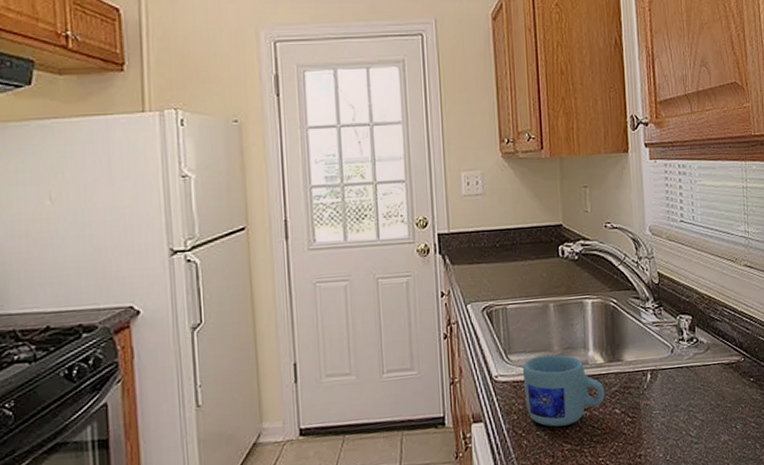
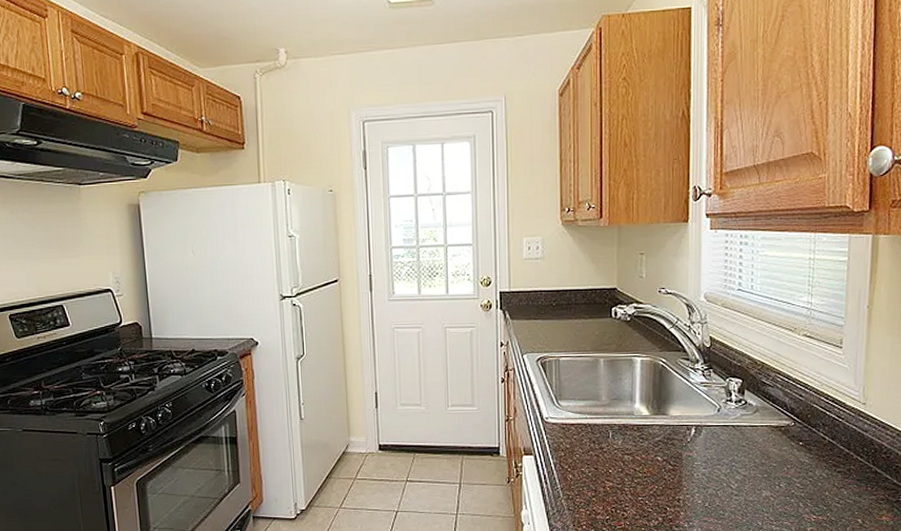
mug: present [522,354,605,427] -> none [571,404,649,466]

